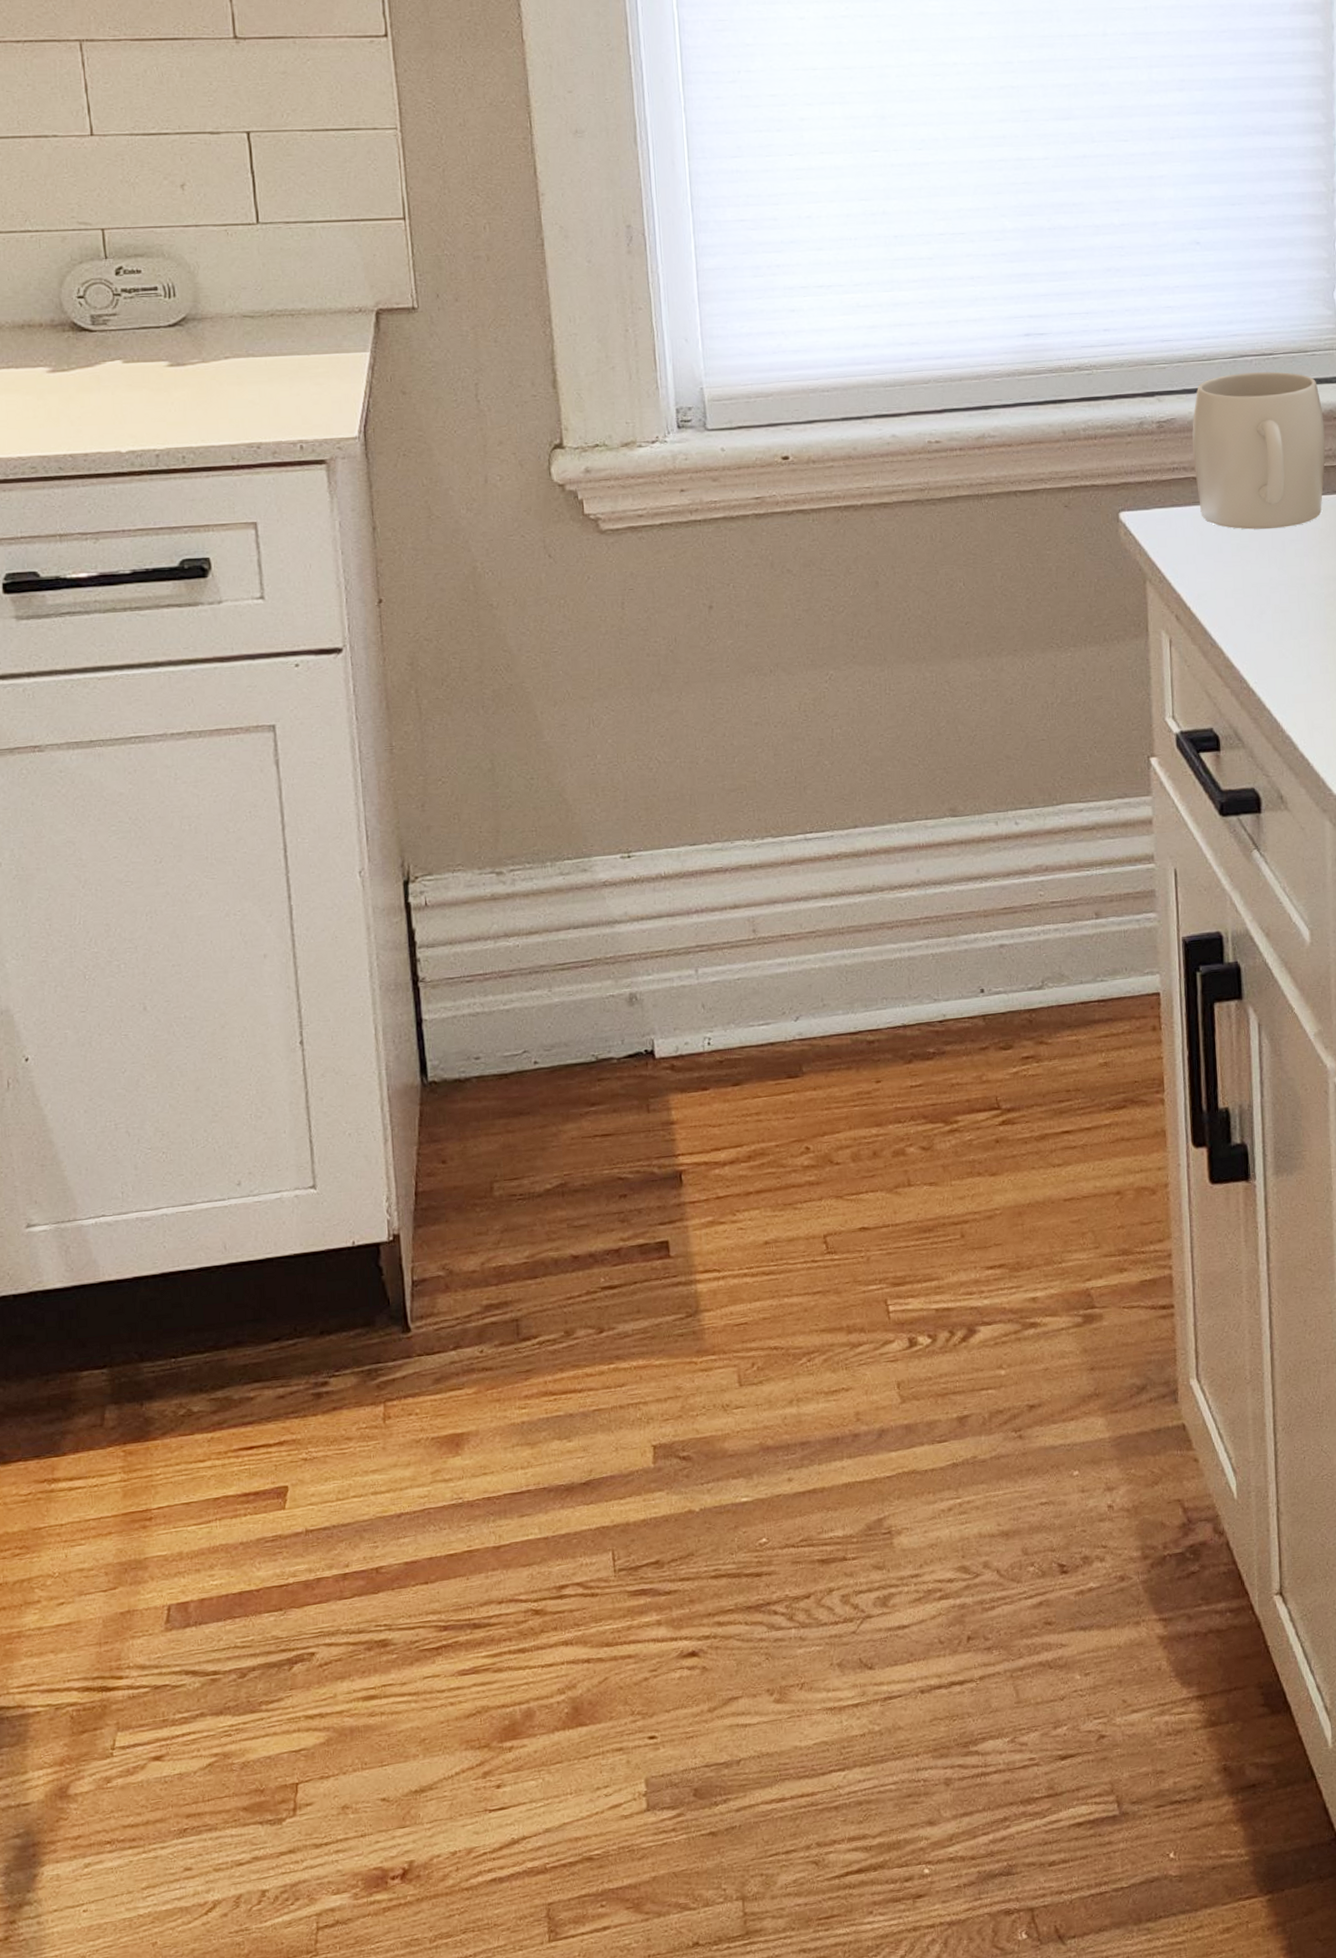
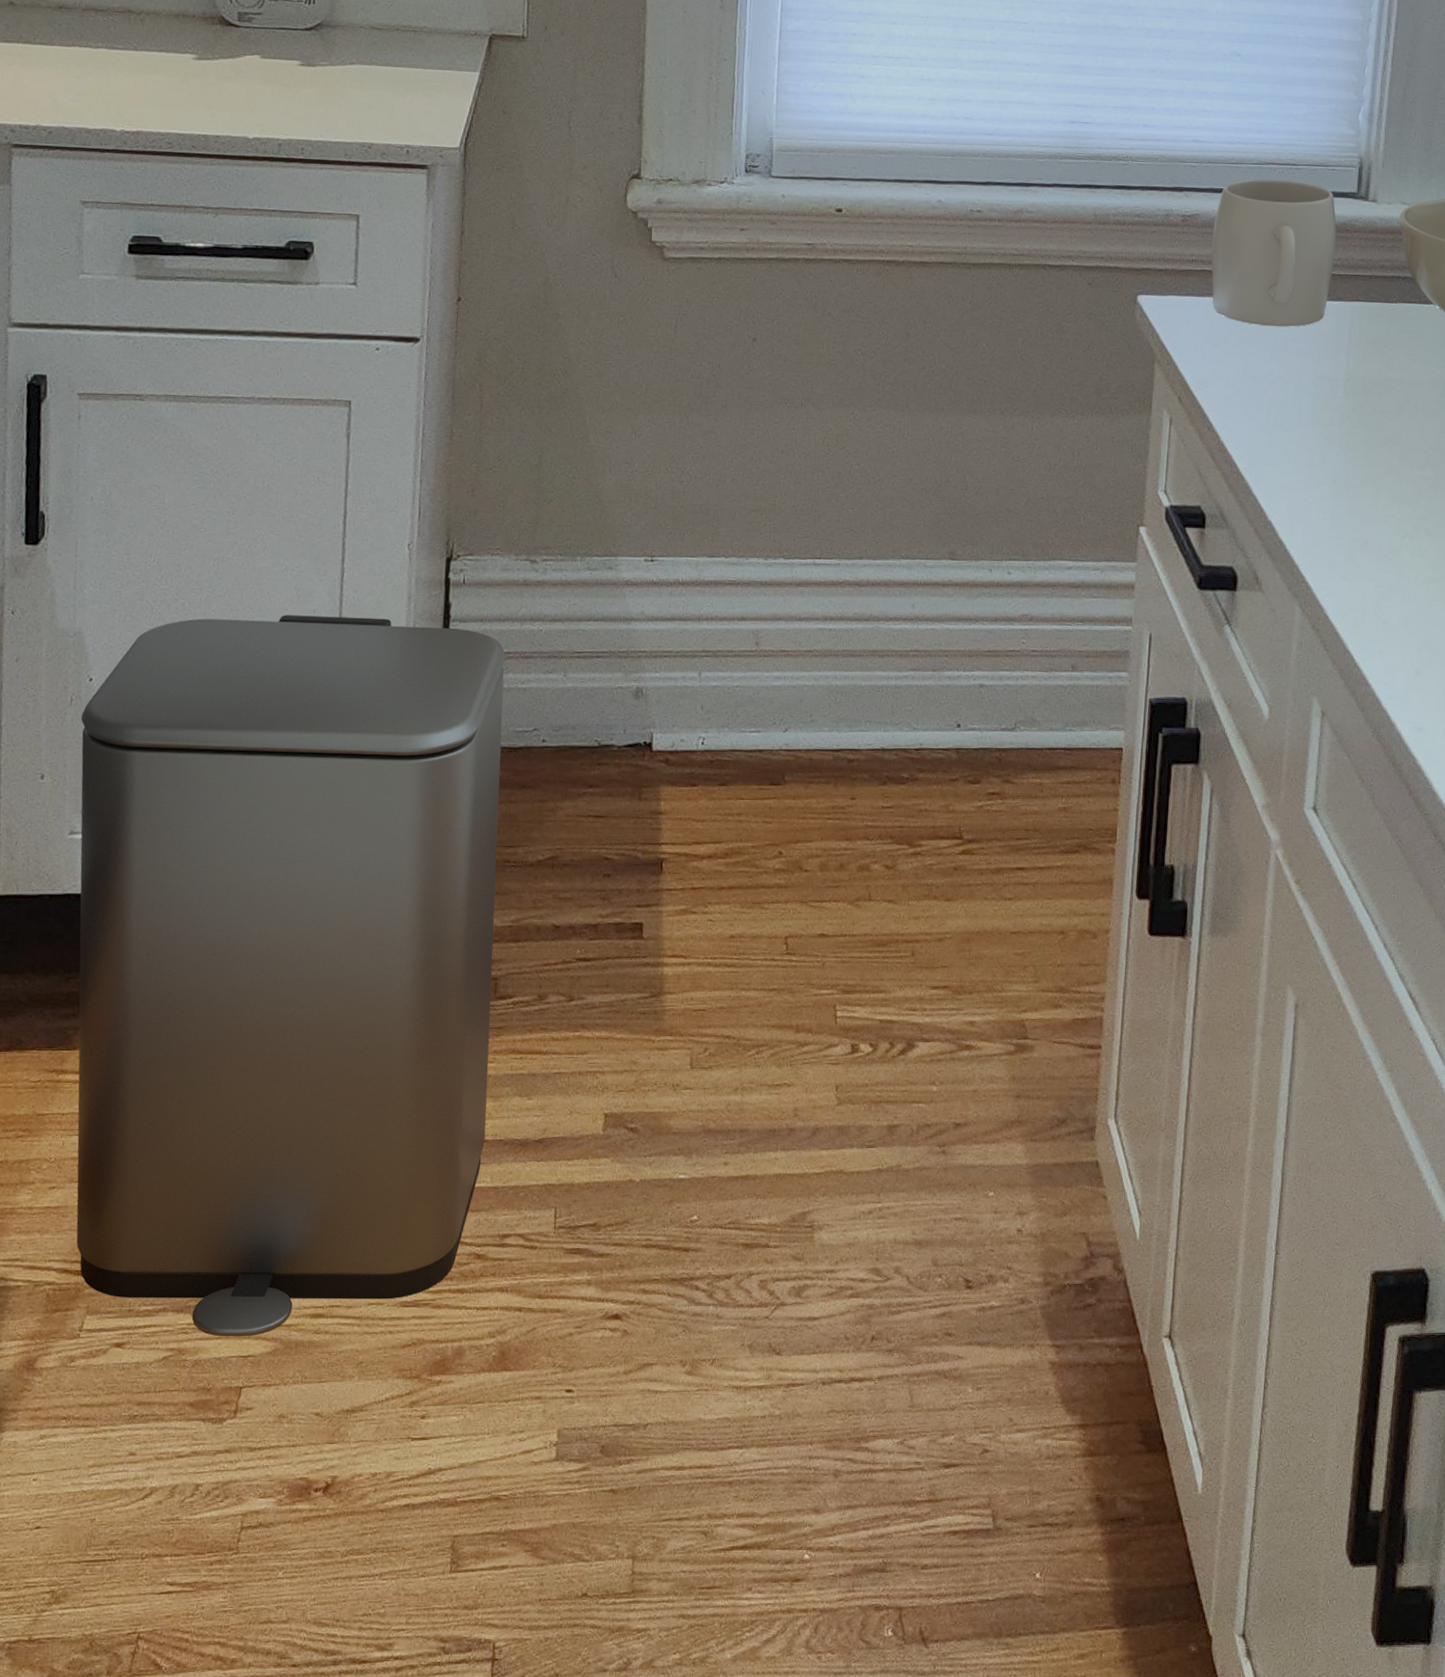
pedal bin: none [22,954,528,1735] -> present [76,615,506,1337]

